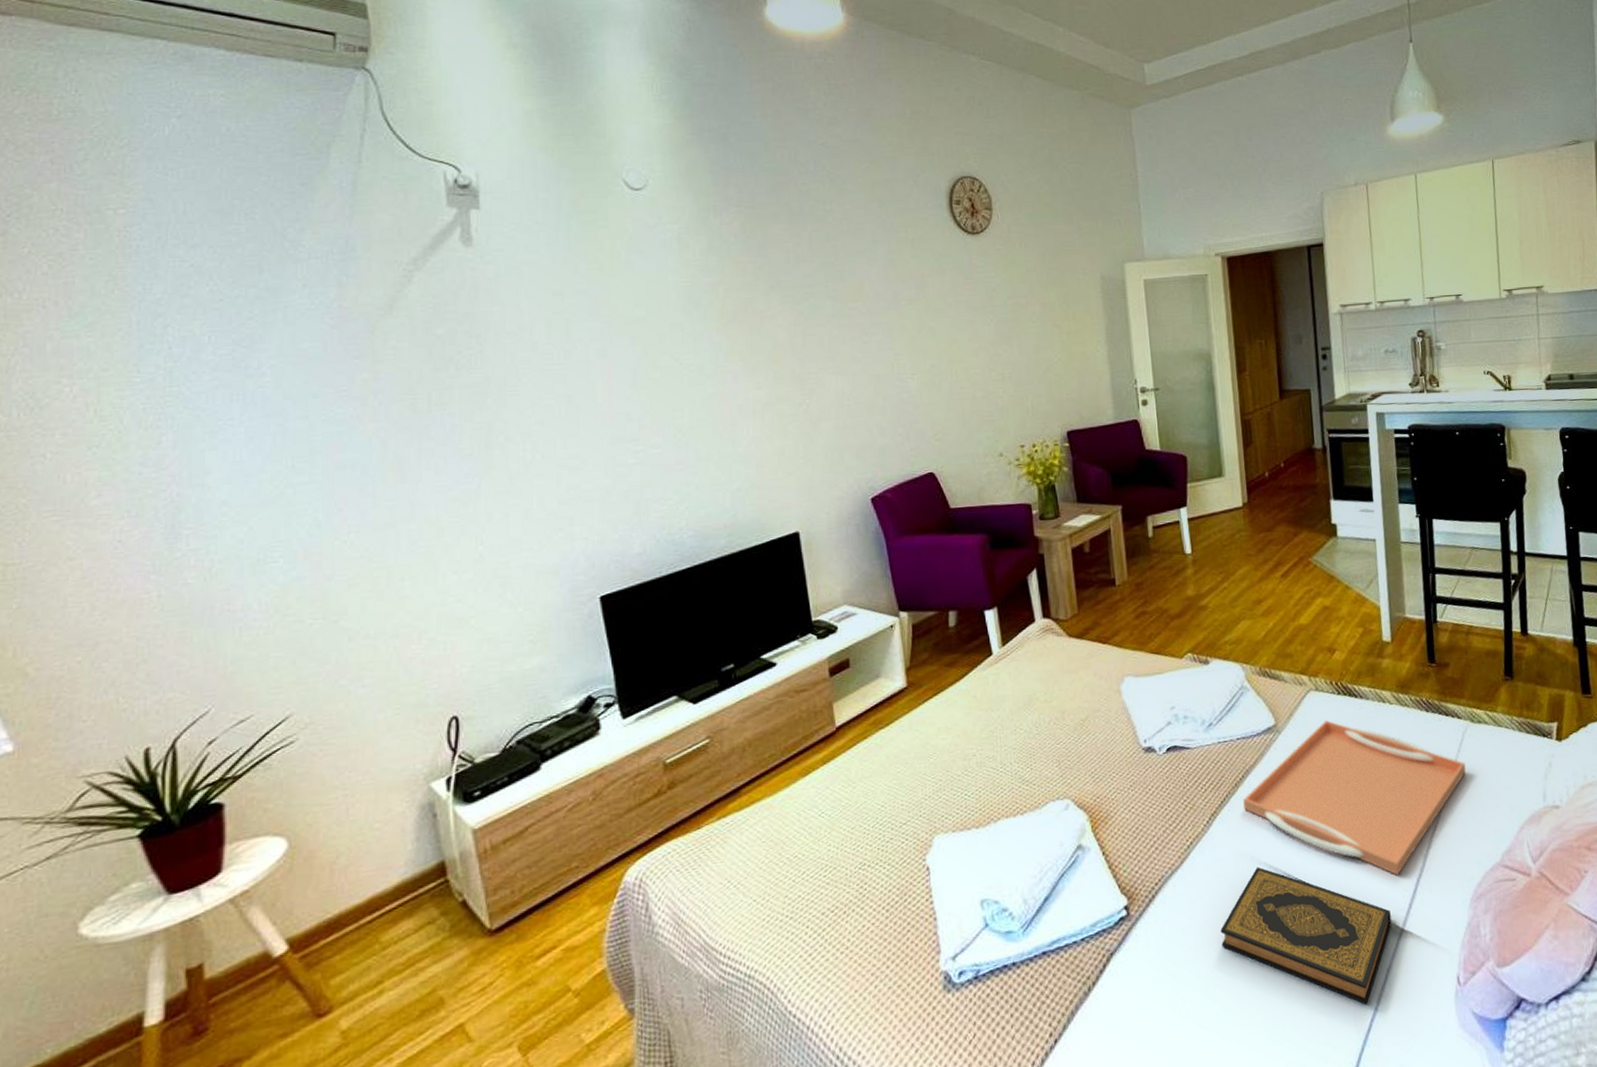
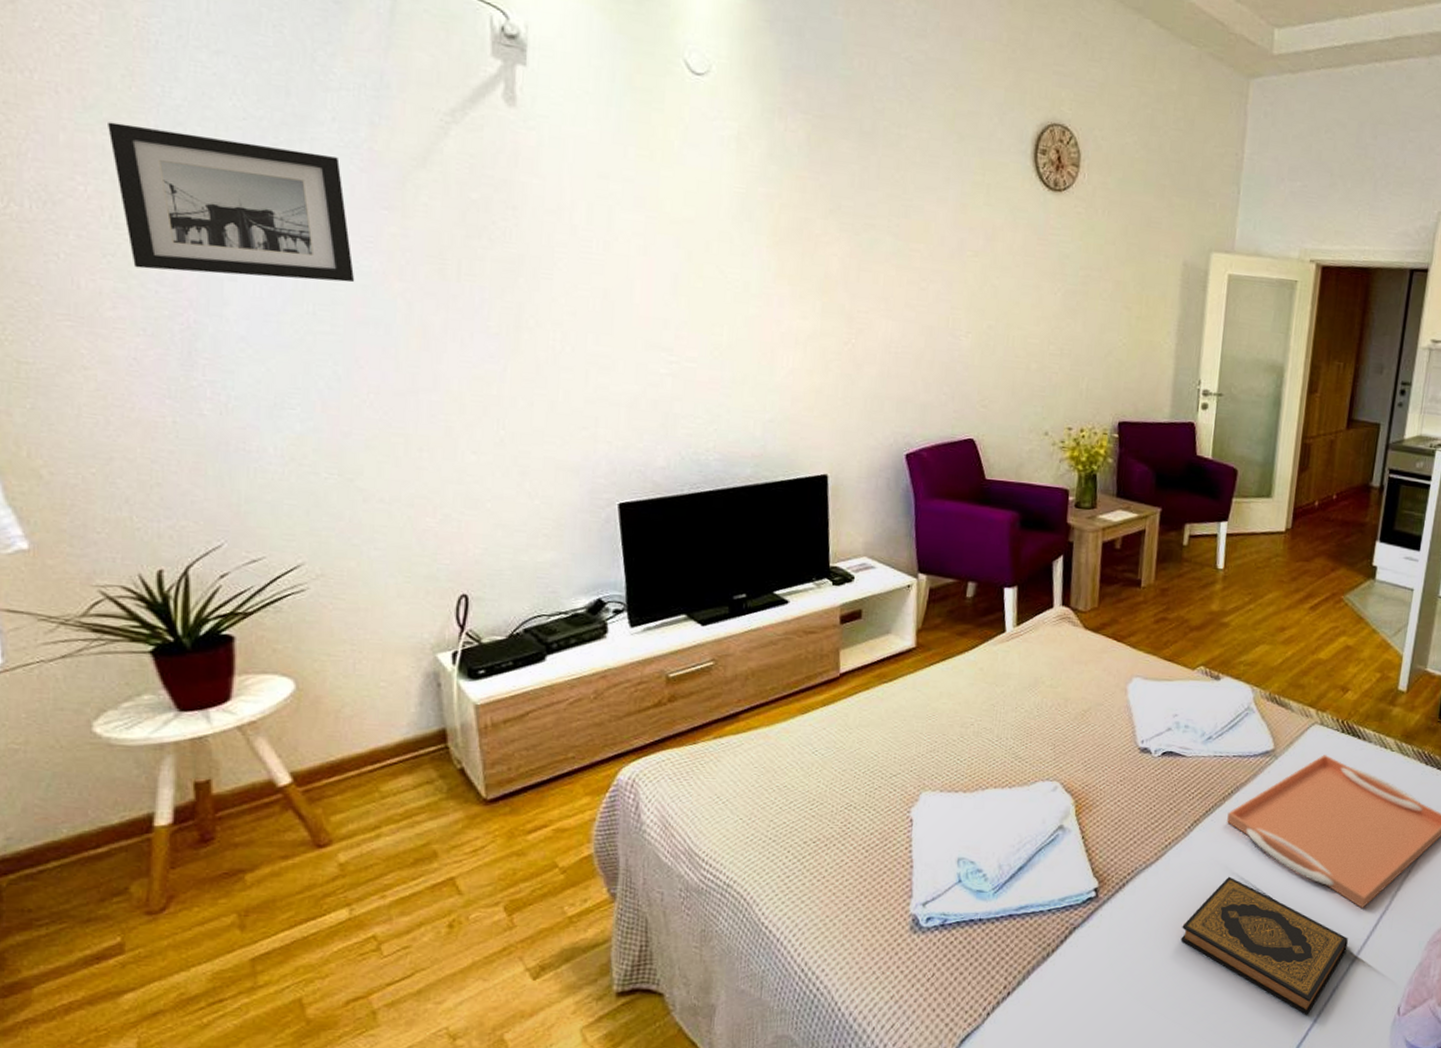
wall art: none [92,319,331,454] -> present [108,122,355,283]

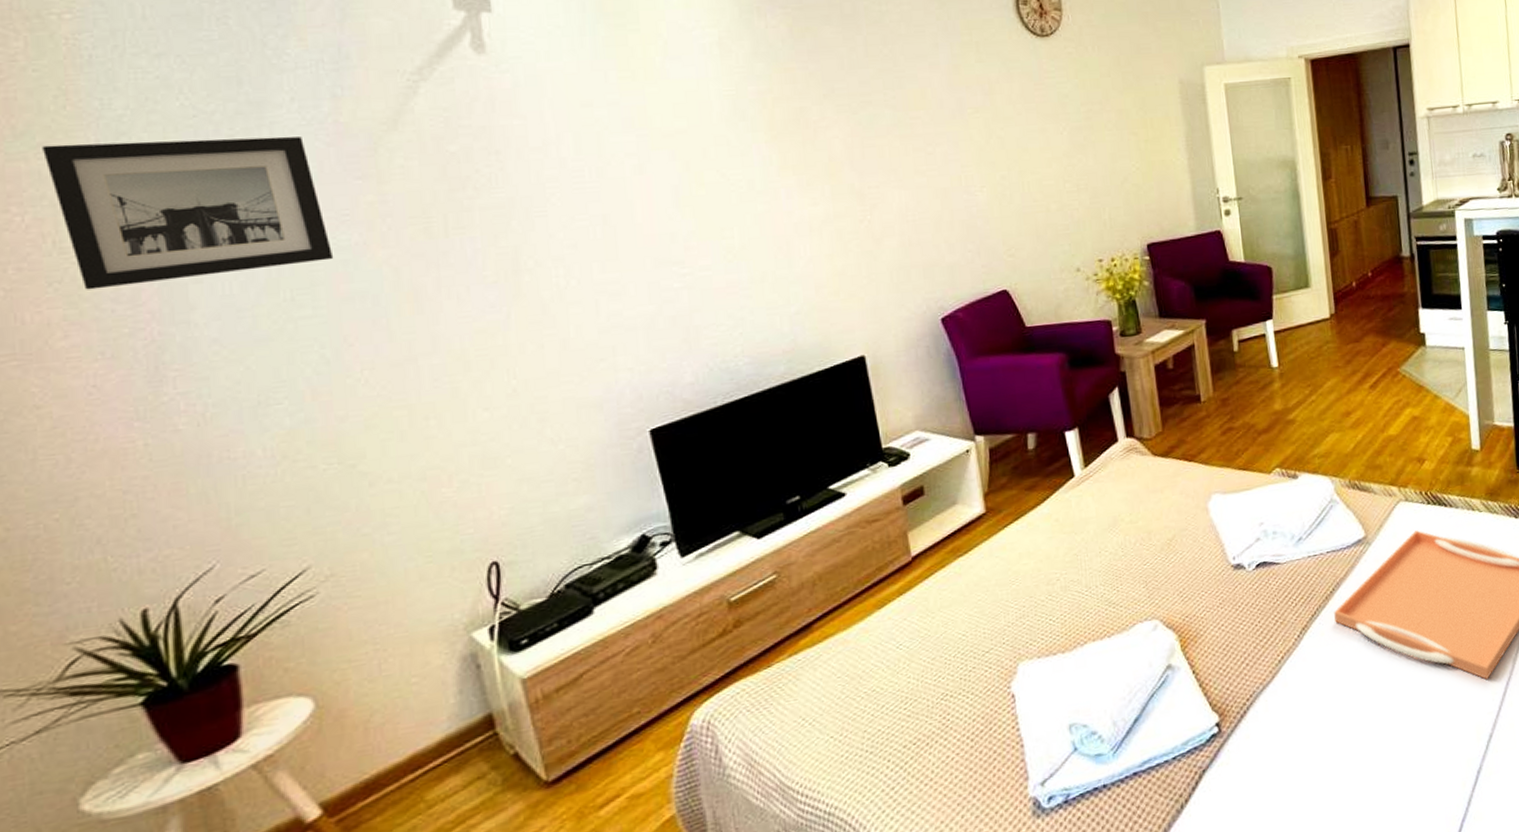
hardback book: present [1180,876,1348,1015] -> none [1313,677,1482,806]

